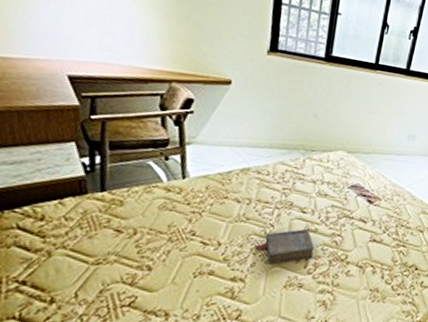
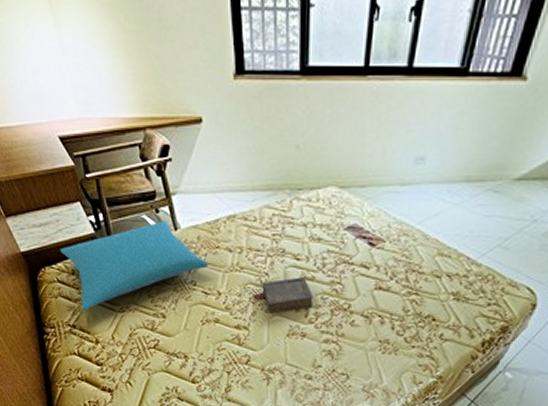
pillow: none [31,168,213,263] -> present [60,220,209,310]

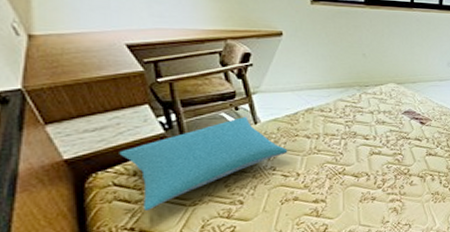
book: present [253,277,313,313] -> none [329,153,380,184]

